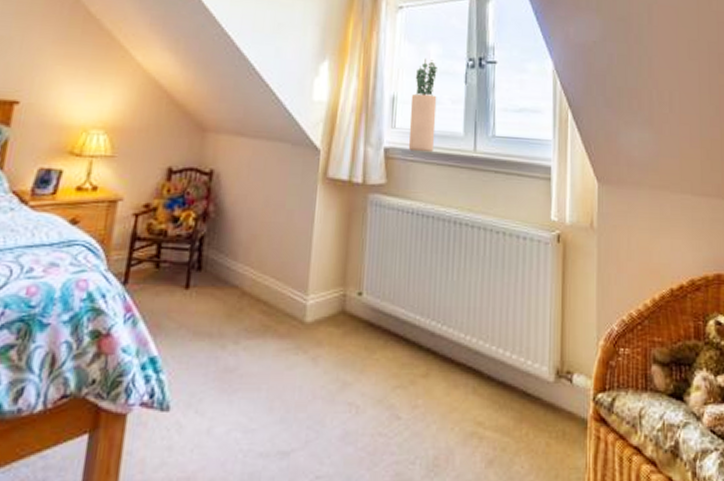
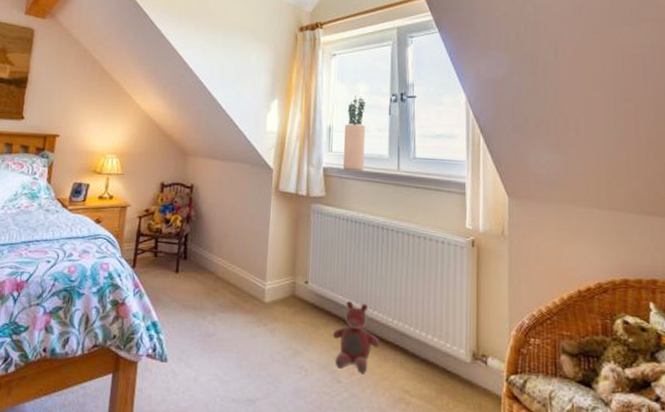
teddy bear: none [391,315,450,405] -> present [332,301,380,373]

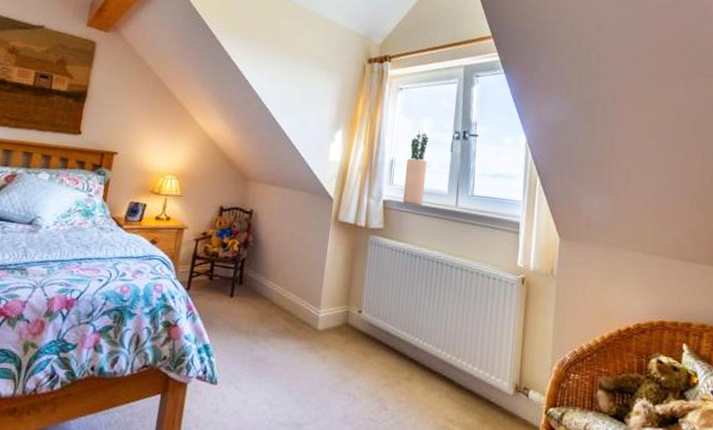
teddy bear: present [332,301,380,373] -> none [382,331,428,402]

